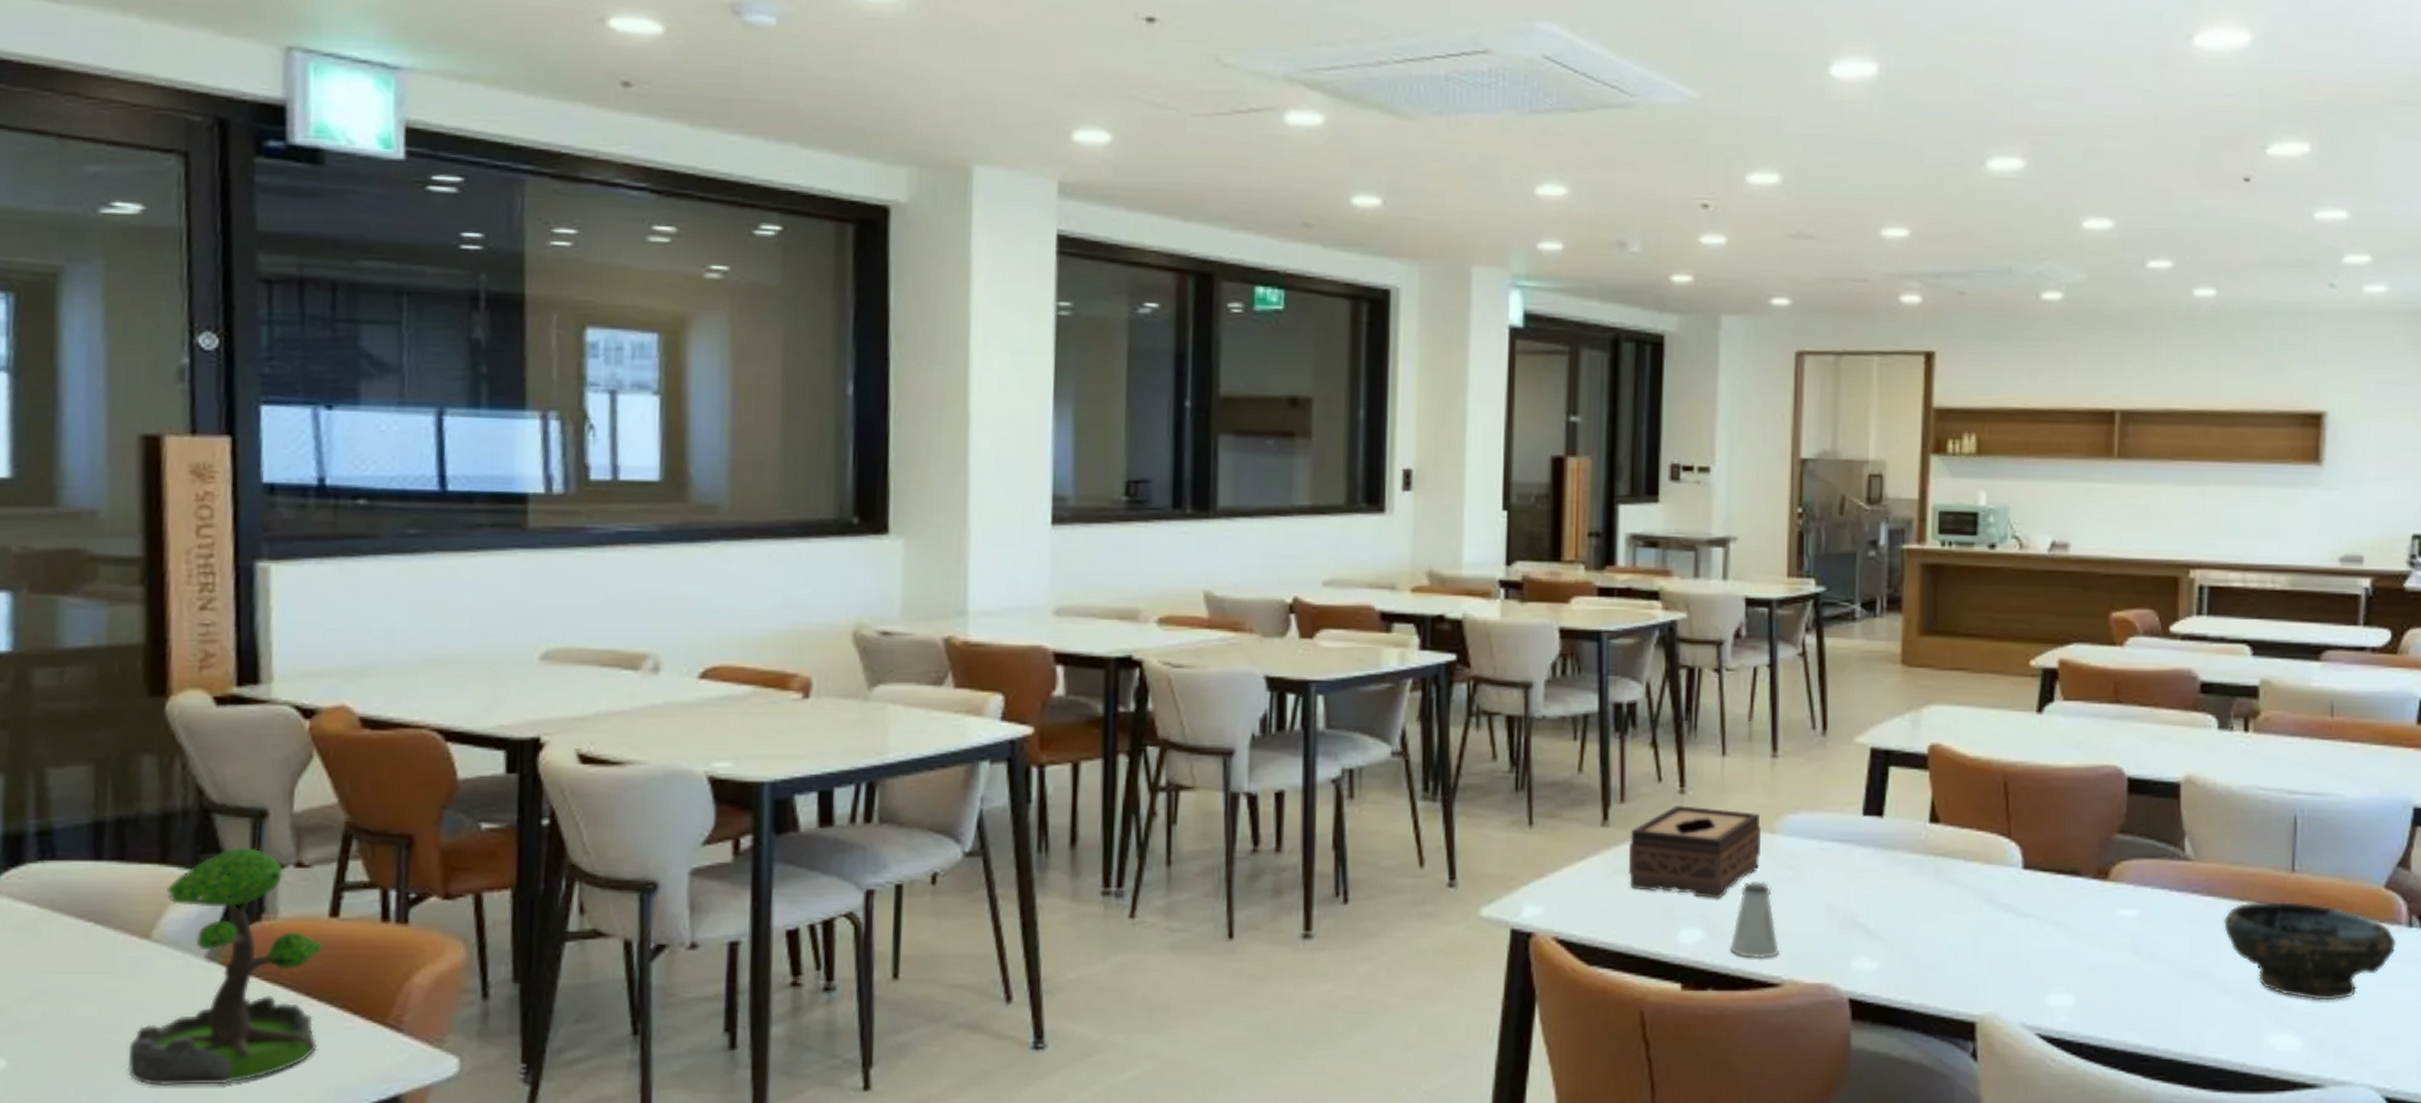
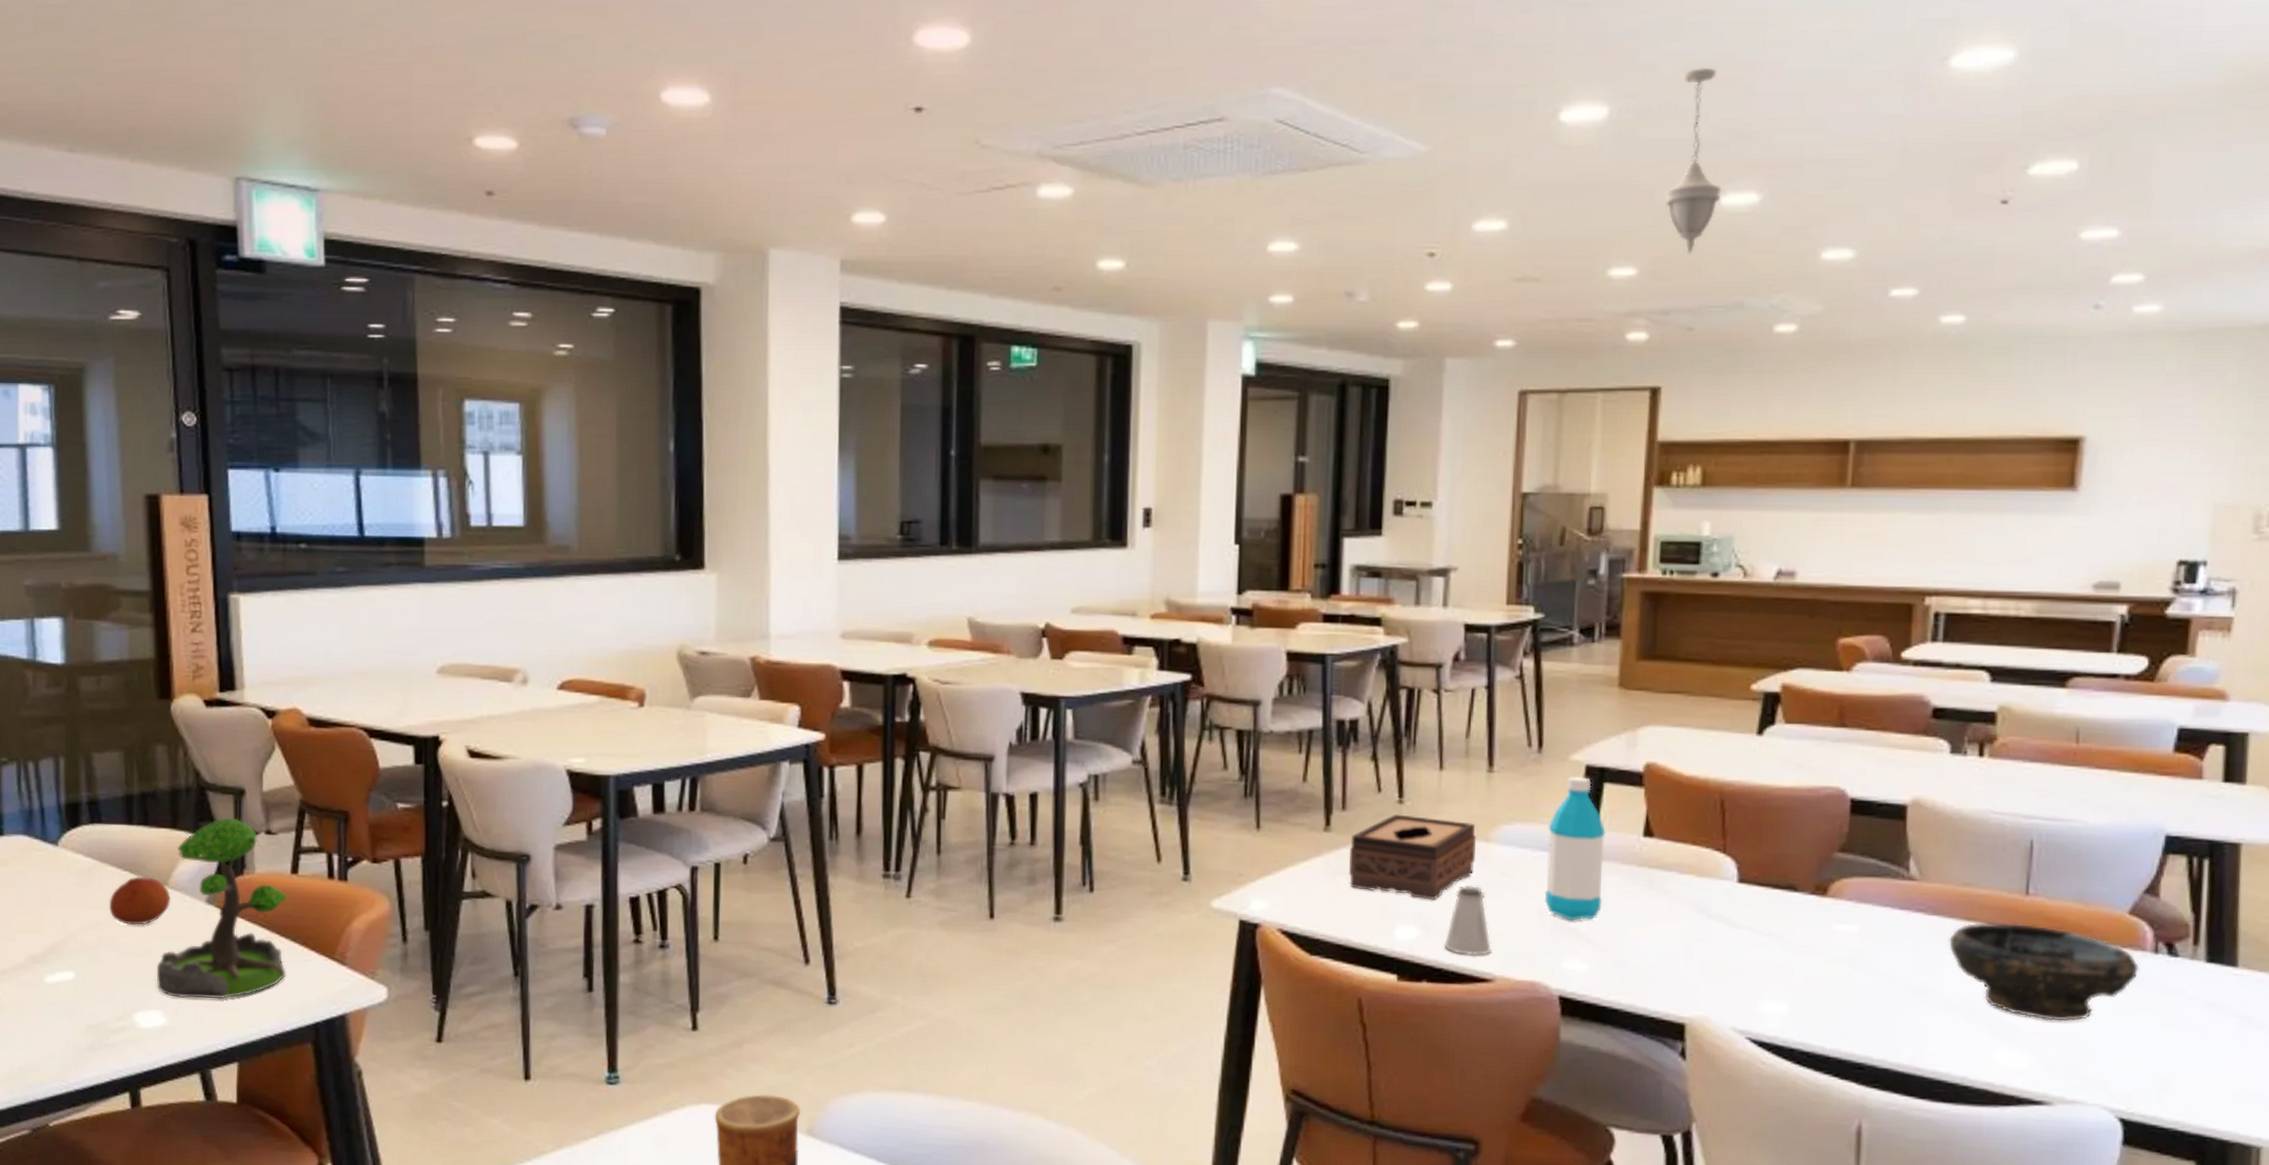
fruit: none [62,928,155,993] -> present [109,876,171,925]
water bottle: none [1832,760,1892,916] -> present [1544,777,1606,921]
pendant light: none [1934,30,1988,217] -> present [1665,67,1722,254]

